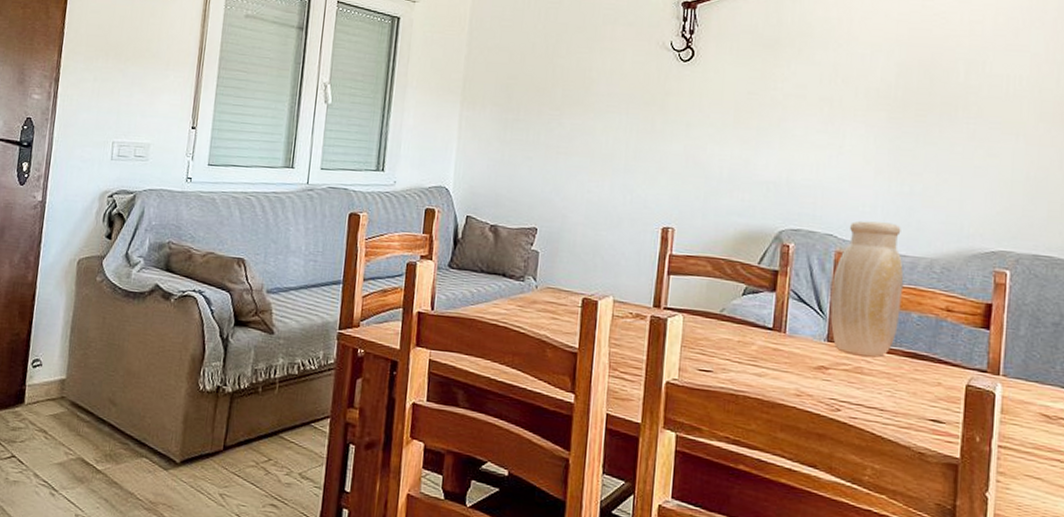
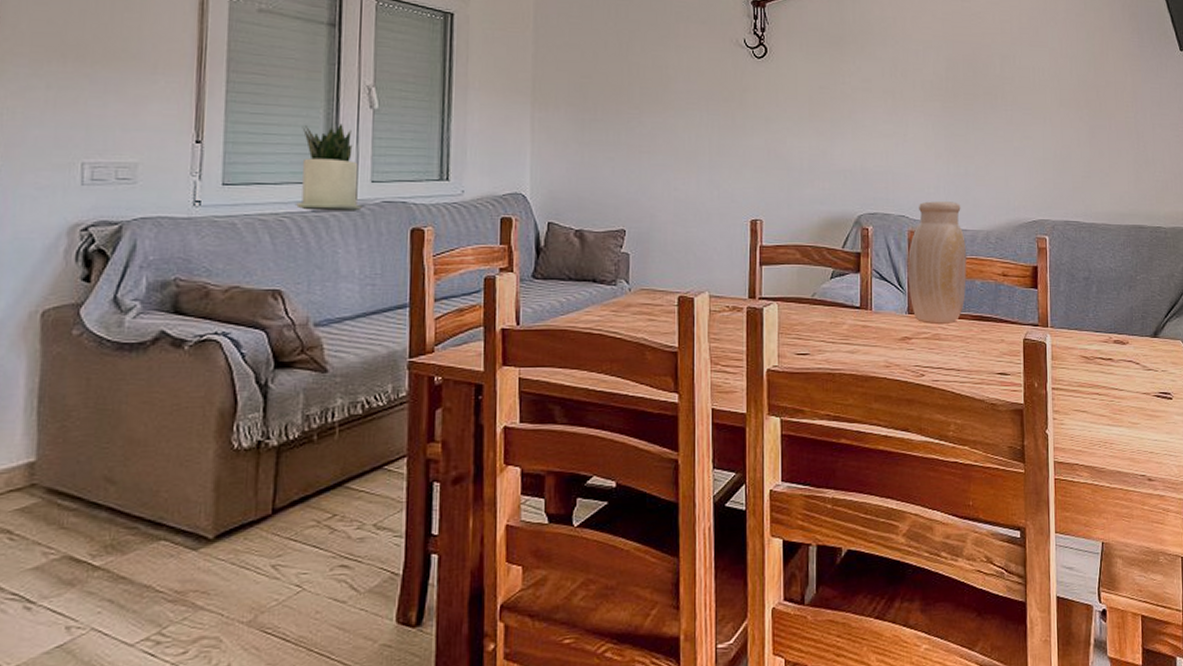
planter: none [261,116,312,196] -> present [296,124,362,213]

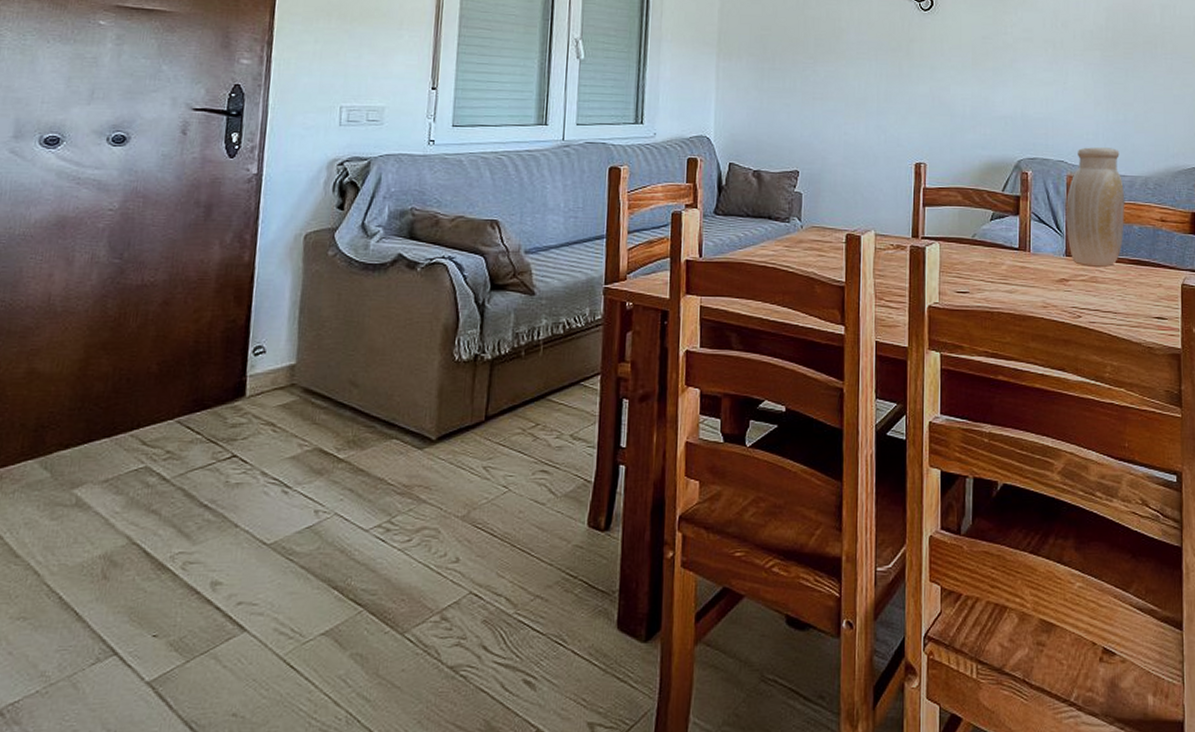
planter: present [296,124,362,213] -> none [513,72,568,152]

